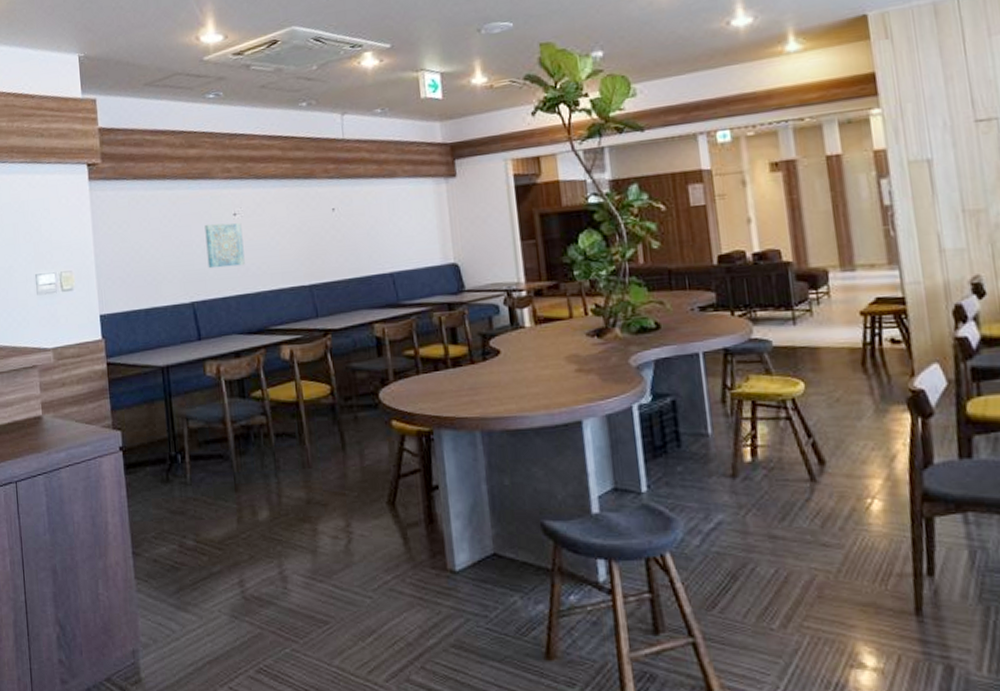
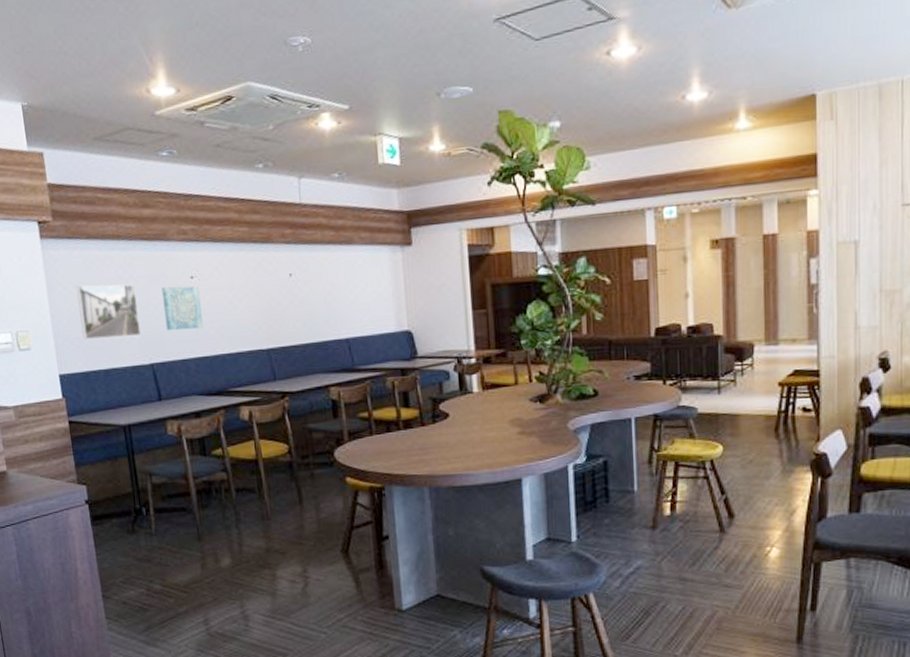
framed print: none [121,222,182,279] -> present [76,284,141,339]

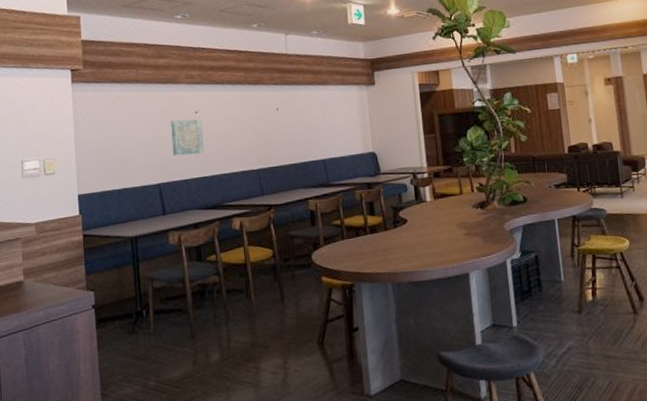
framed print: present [76,284,141,339] -> none [99,118,151,164]

